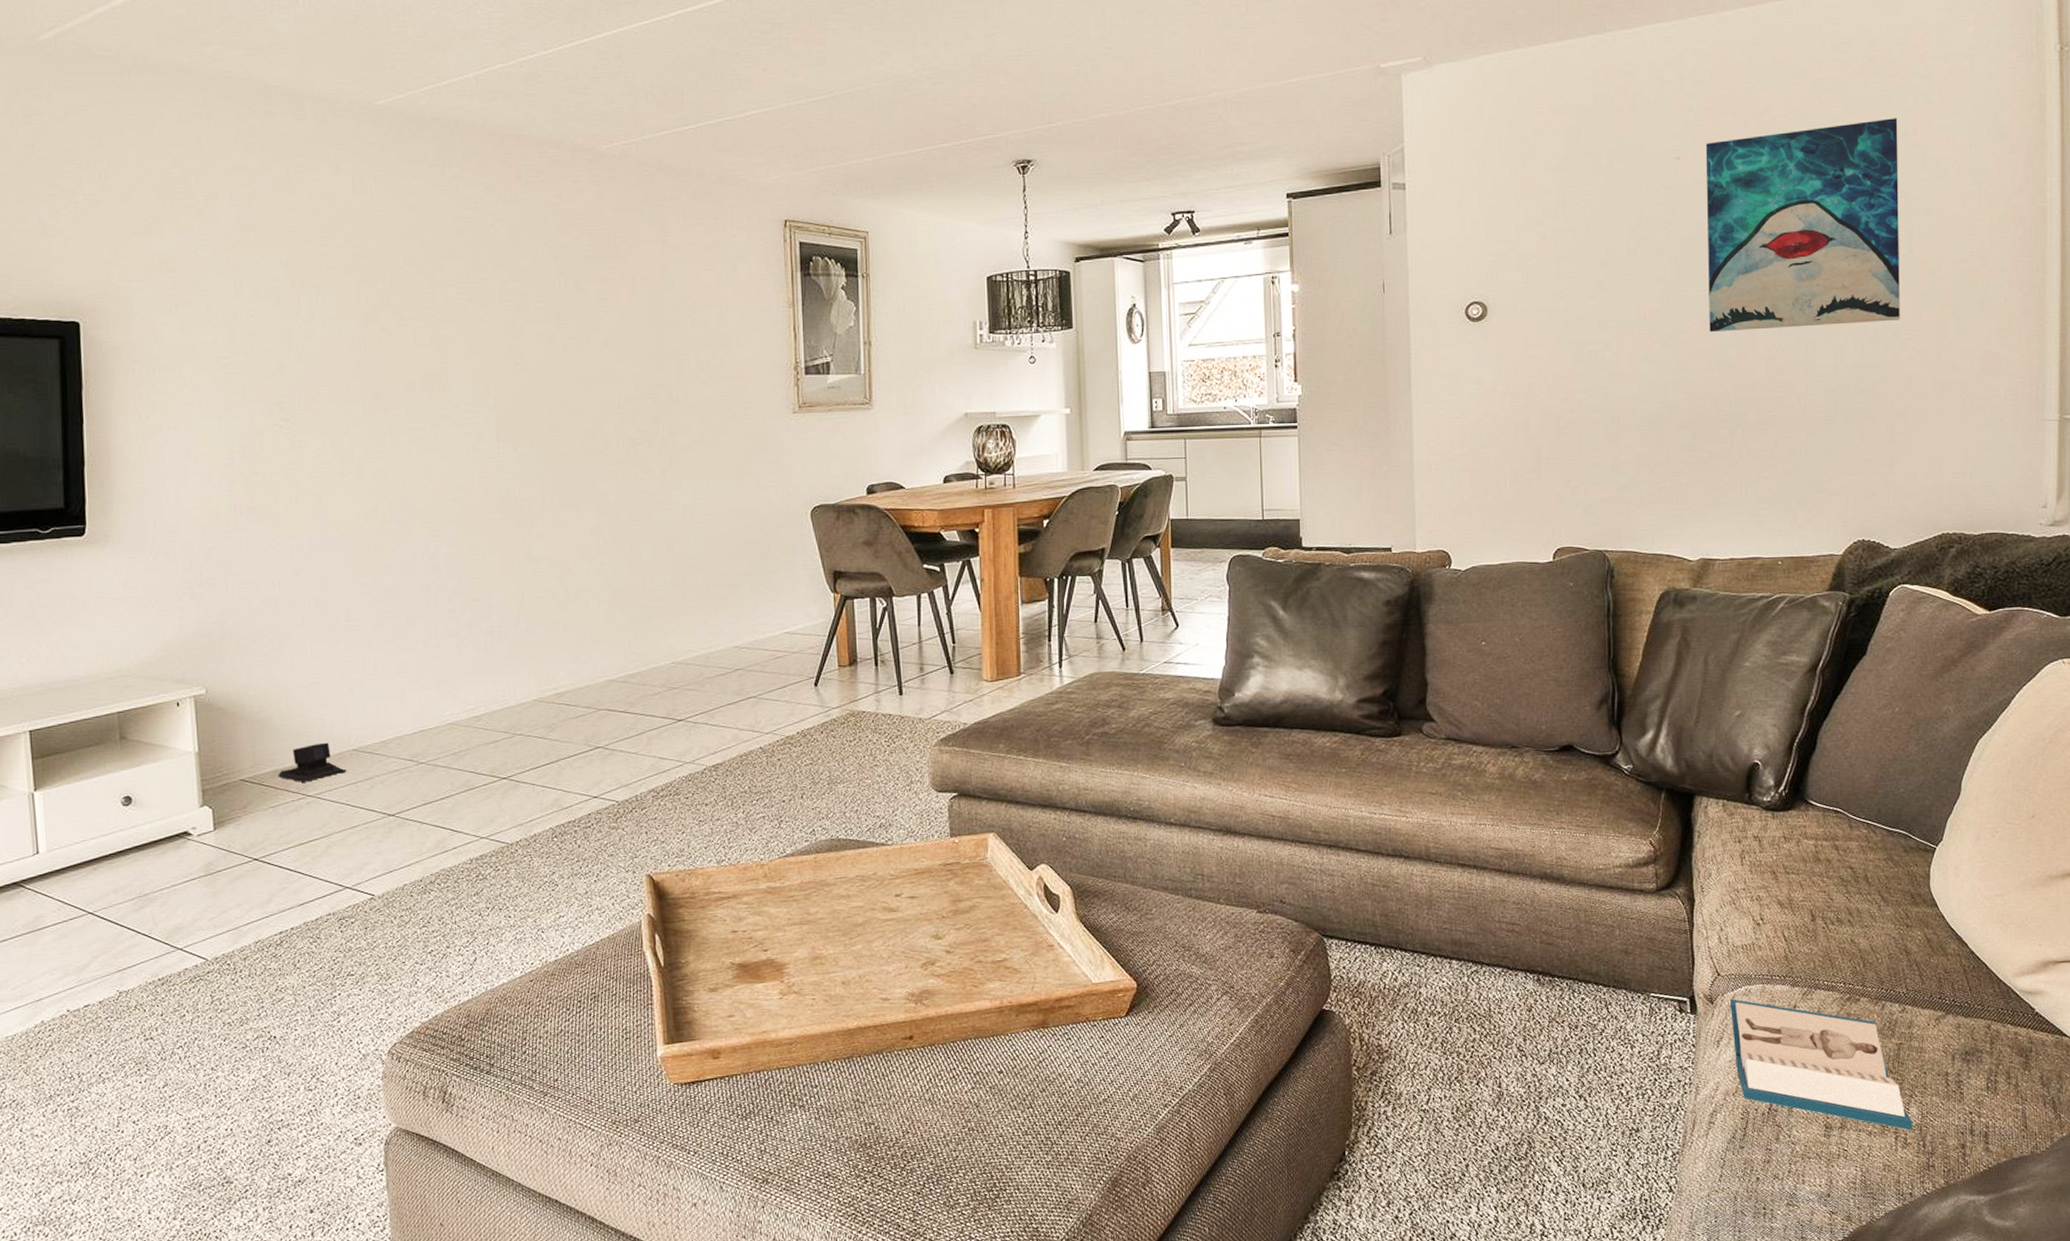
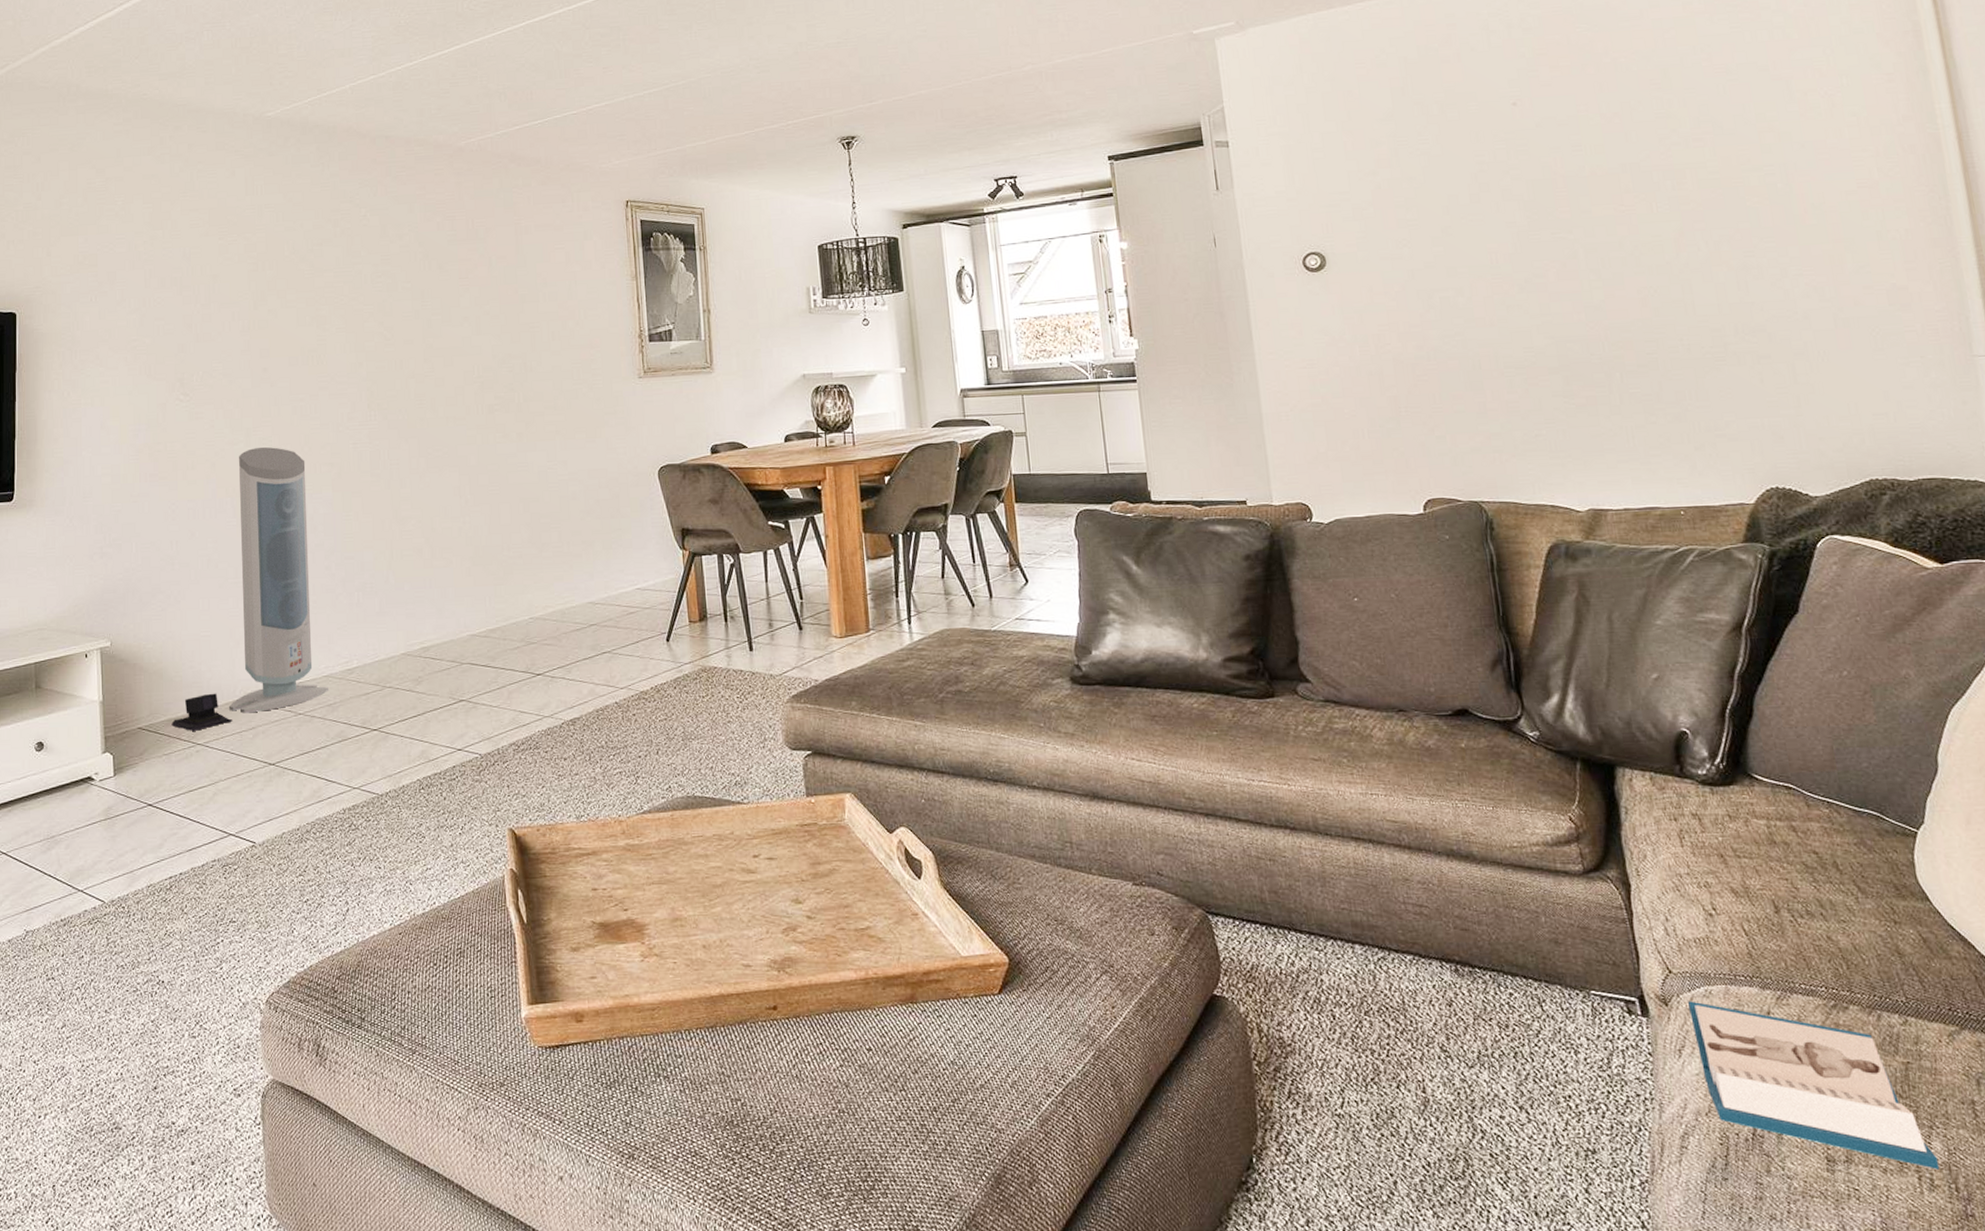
air purifier: none [343,480,453,763] -> present [229,447,328,714]
wall art: present [1705,118,1900,333] -> none [1543,53,1786,275]

